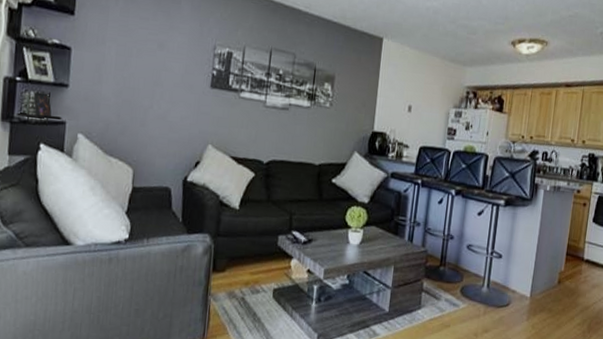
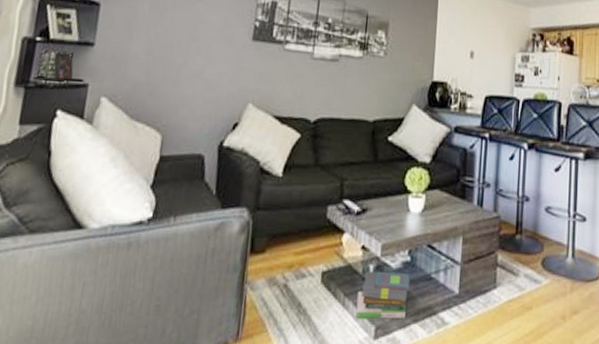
books: none [301,290,348,330] -> present [355,270,410,319]

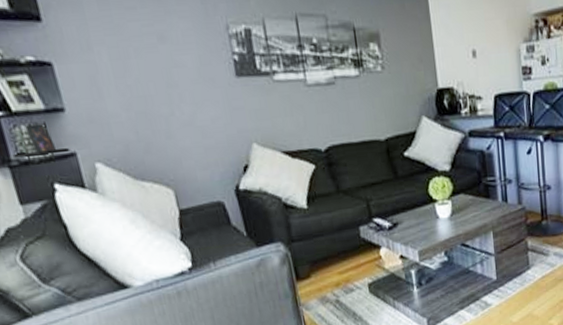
books: present [355,270,410,319] -> none [405,271,453,315]

